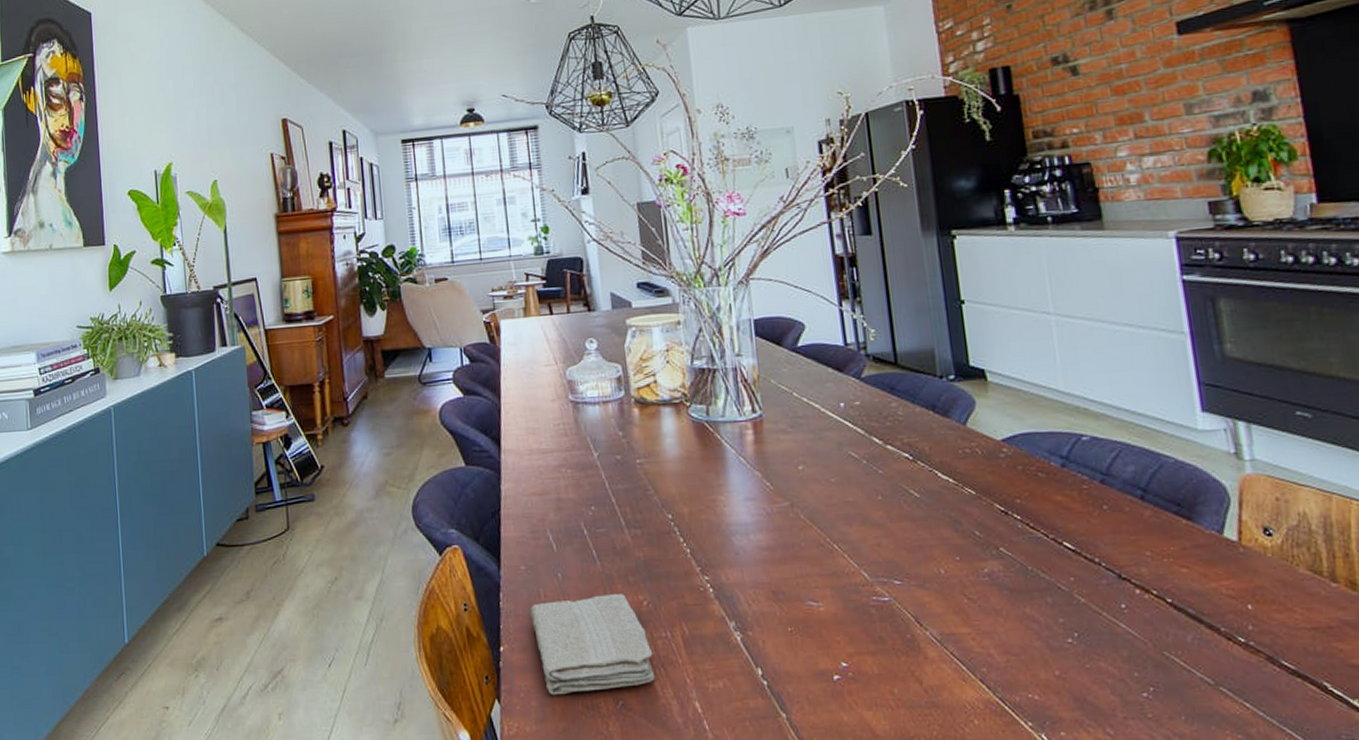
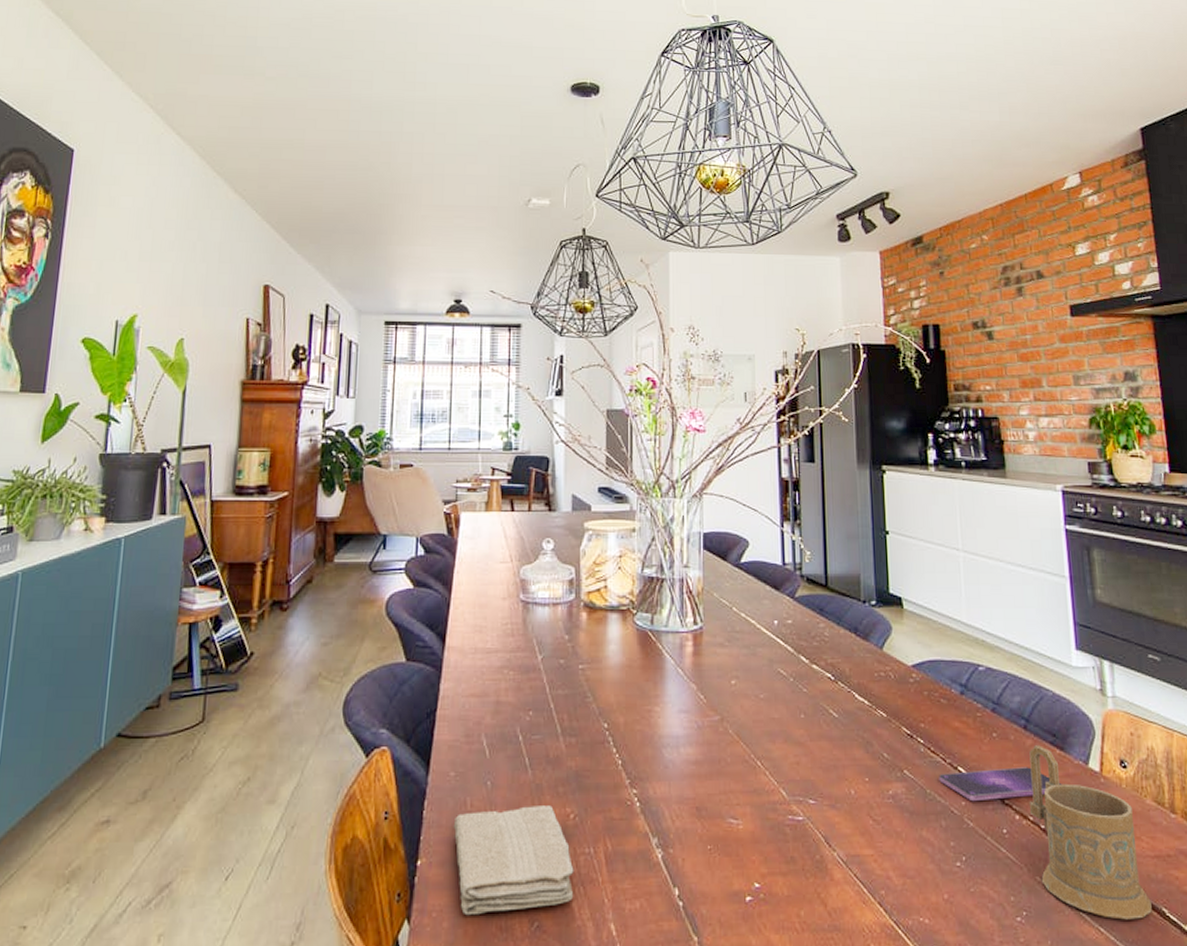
smartphone: none [1041,539,1191,577] -> present [939,767,1062,802]
mug: none [1148,516,1310,695] -> present [1029,745,1152,920]

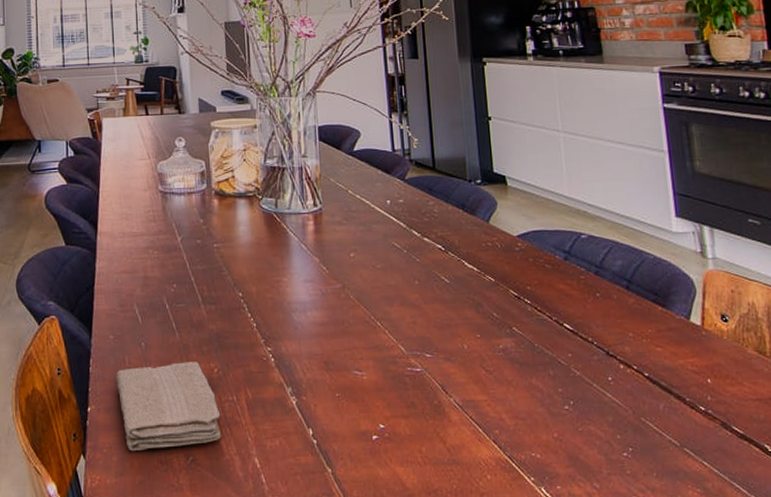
smartphone: present [939,767,1062,802] -> none [546,322,665,354]
mug: present [1029,745,1152,920] -> none [632,303,755,455]

